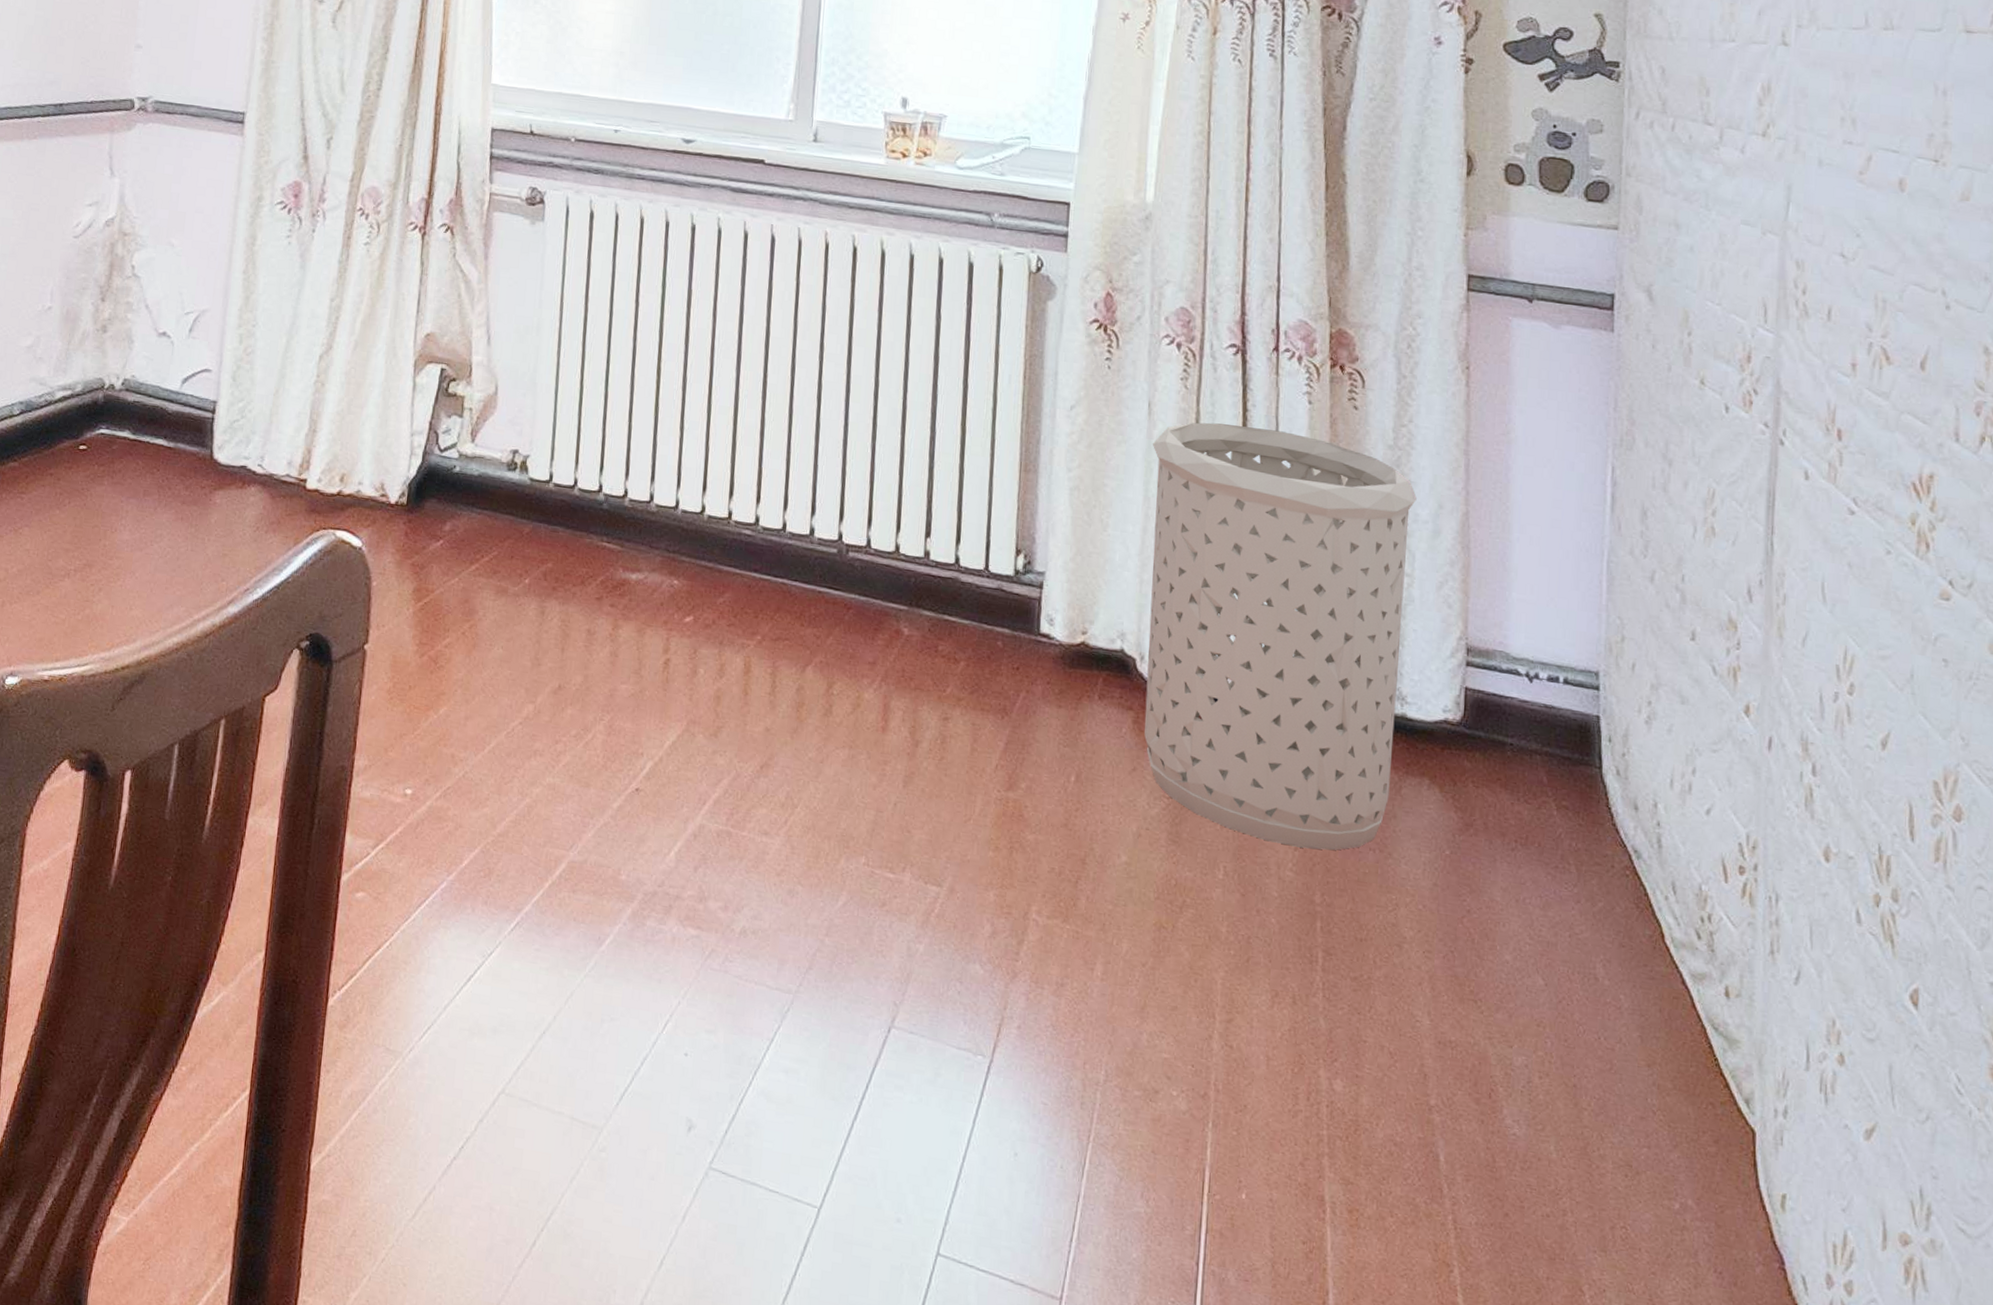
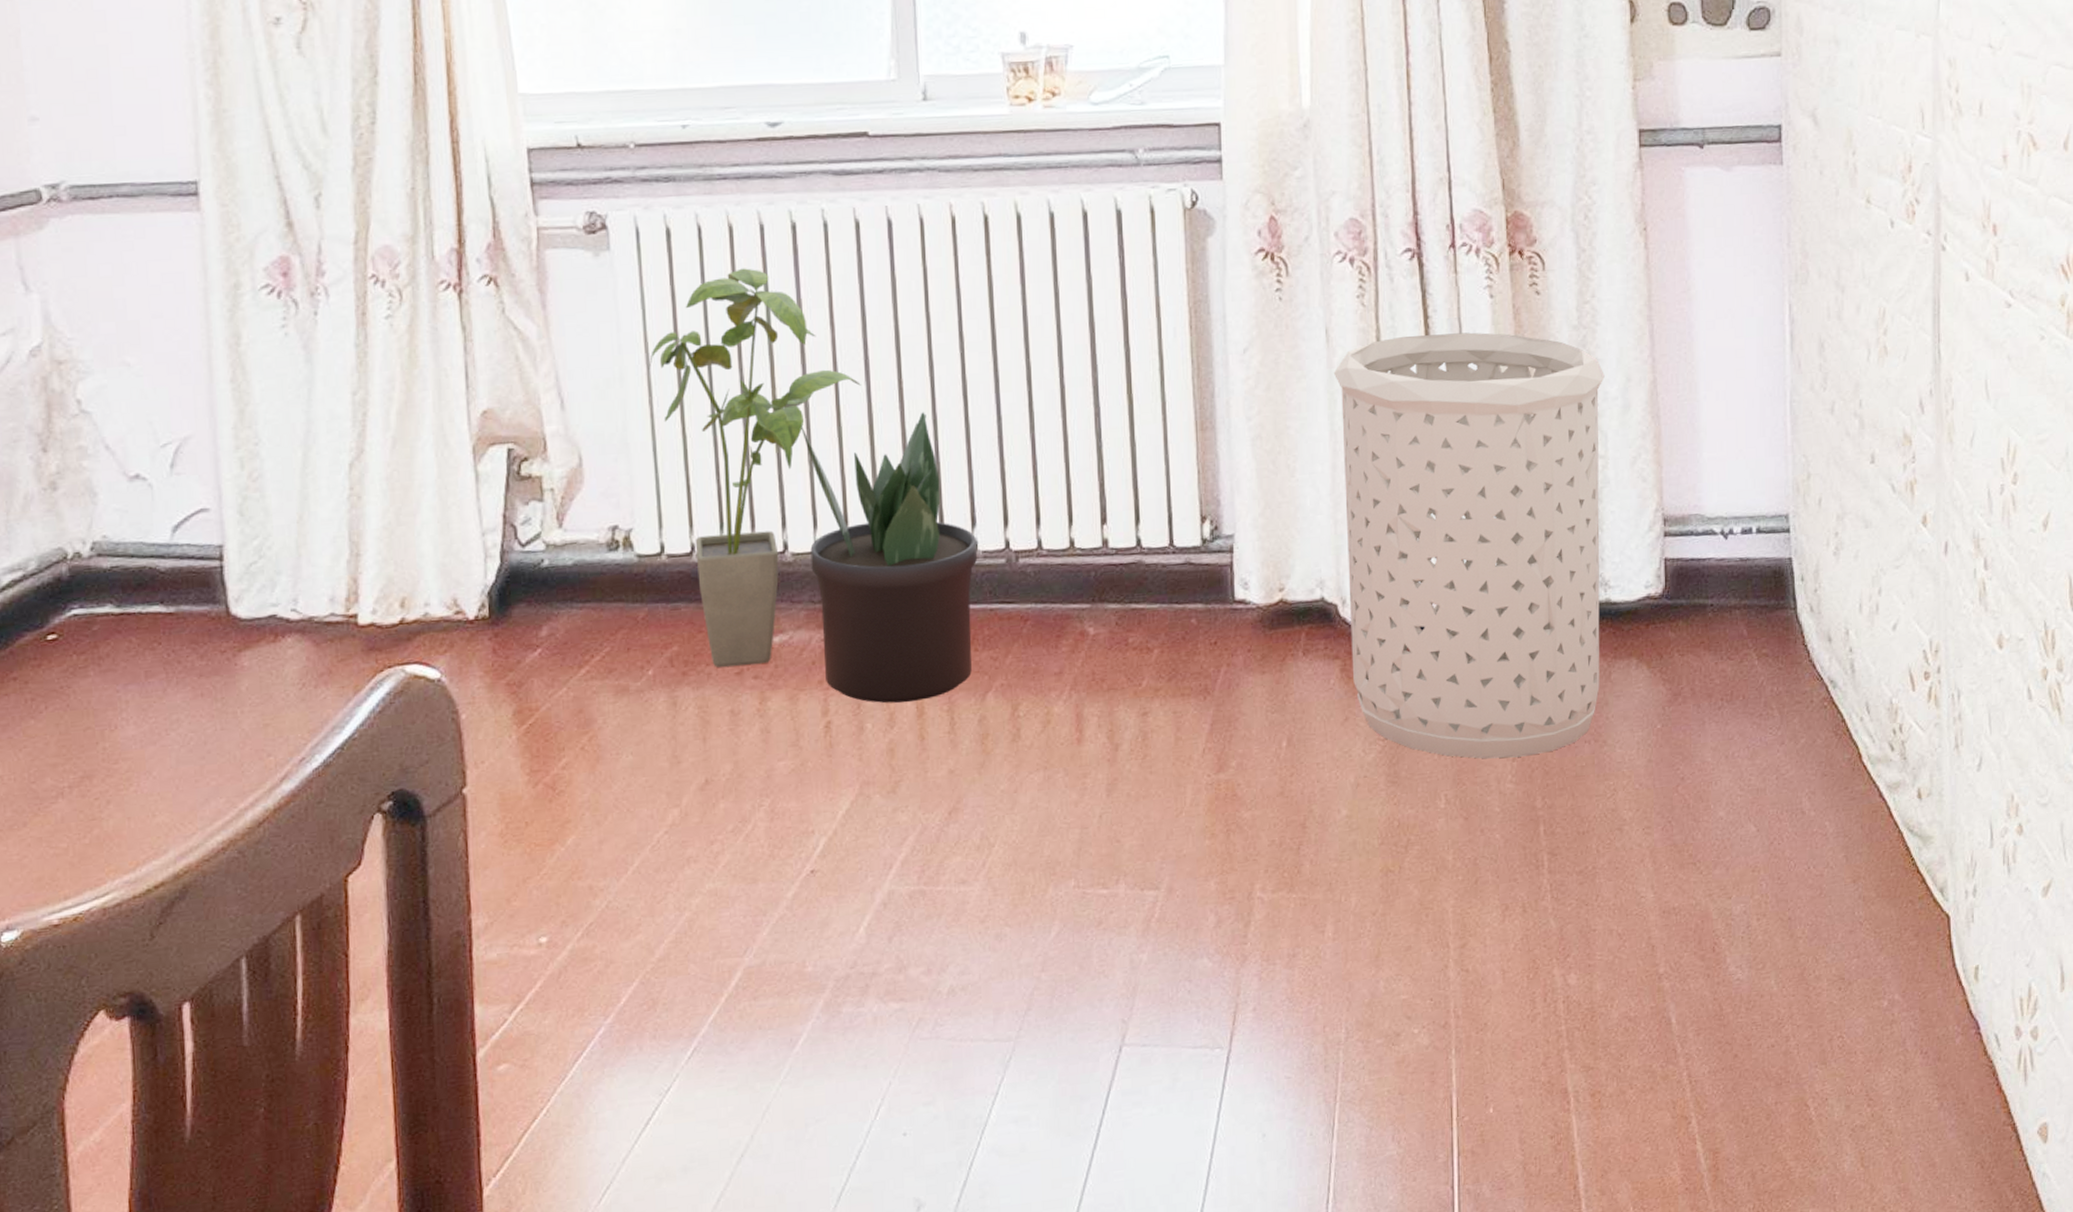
house plant: none [562,255,732,595] -> present [649,268,861,667]
planter: none [670,395,814,659] -> present [801,412,977,703]

